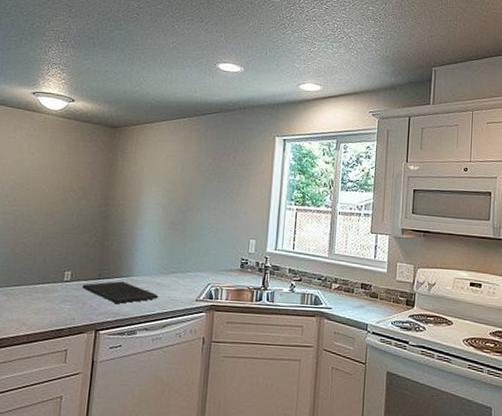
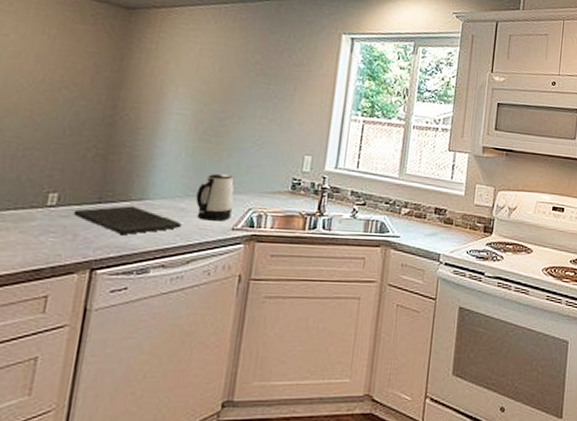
kettle: none [168,255,197,294] -> present [195,173,235,221]

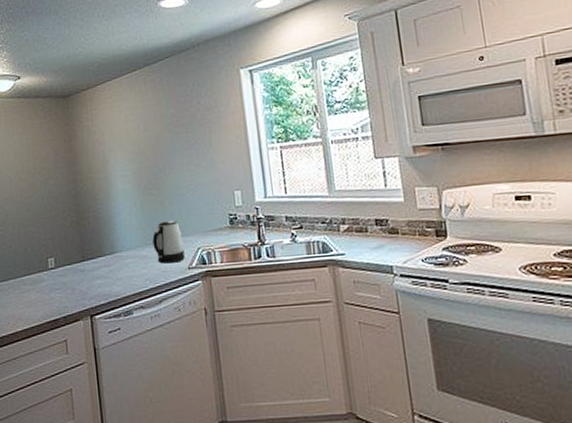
cutting board: present [73,205,182,234] -> none [67,259,148,284]

